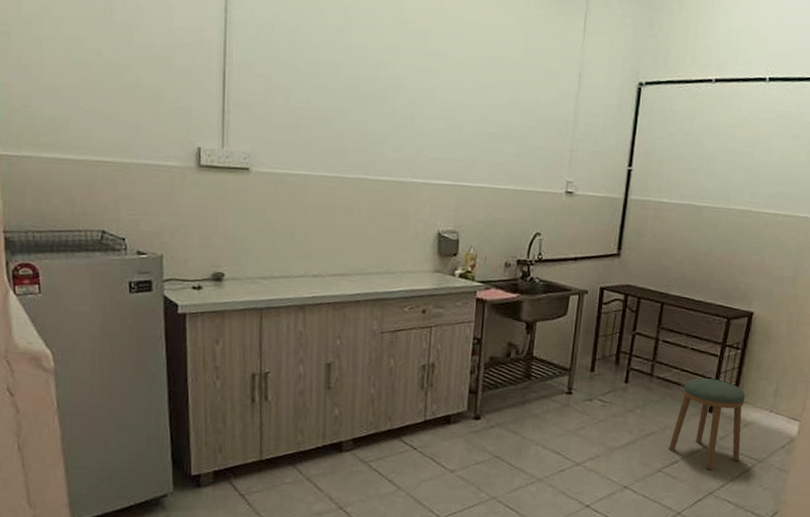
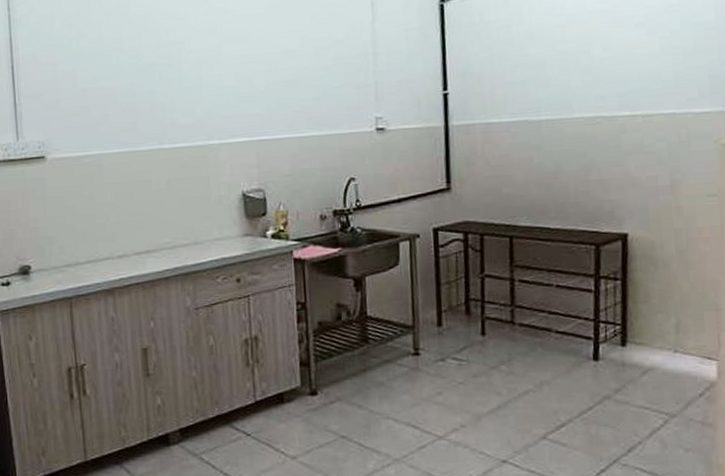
stool: present [669,378,745,470] -> none [550,319,645,432]

